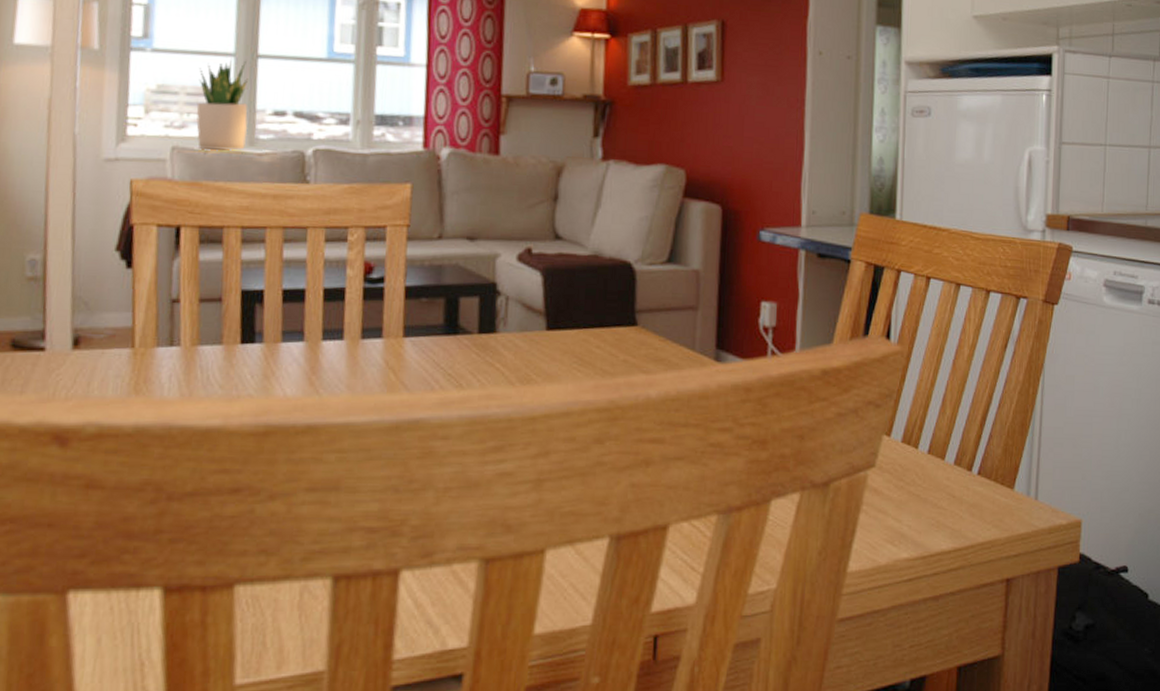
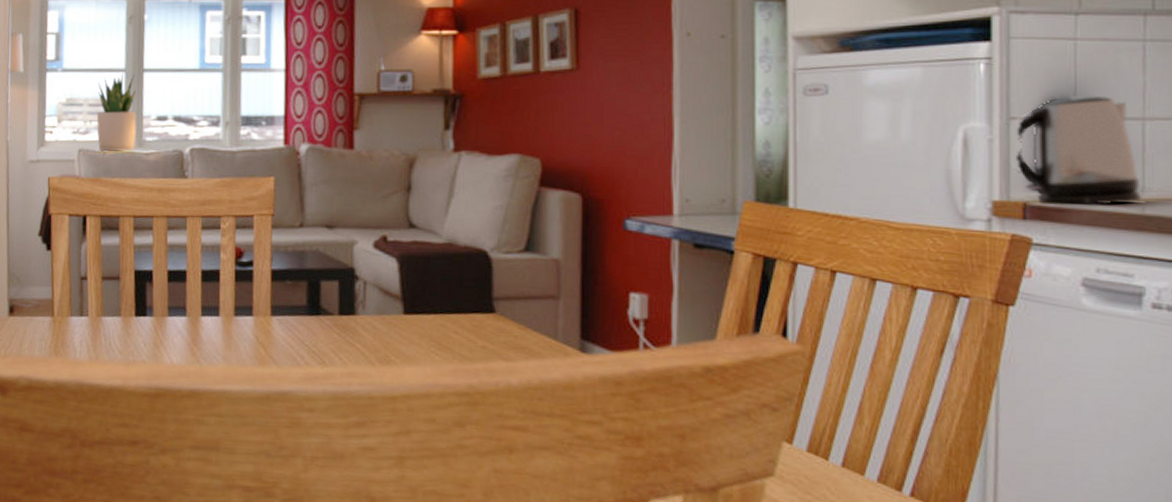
kettle: none [1063,125,1147,219] -> present [1015,94,1143,206]

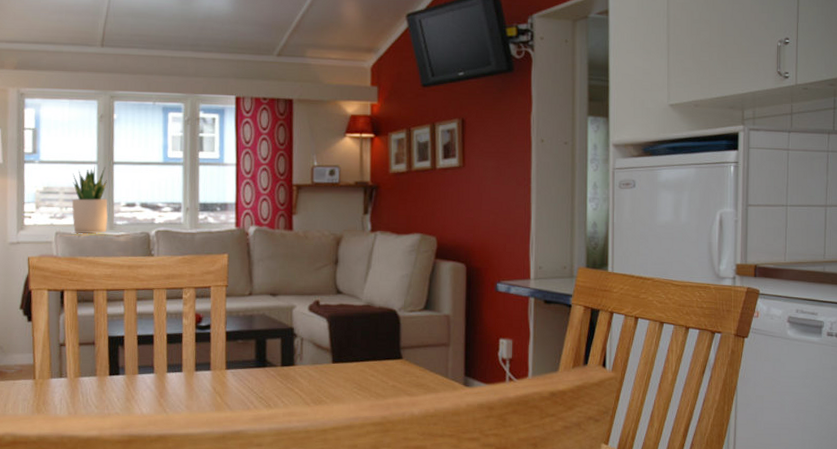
kettle: present [1015,94,1143,206] -> none [750,189,824,267]

